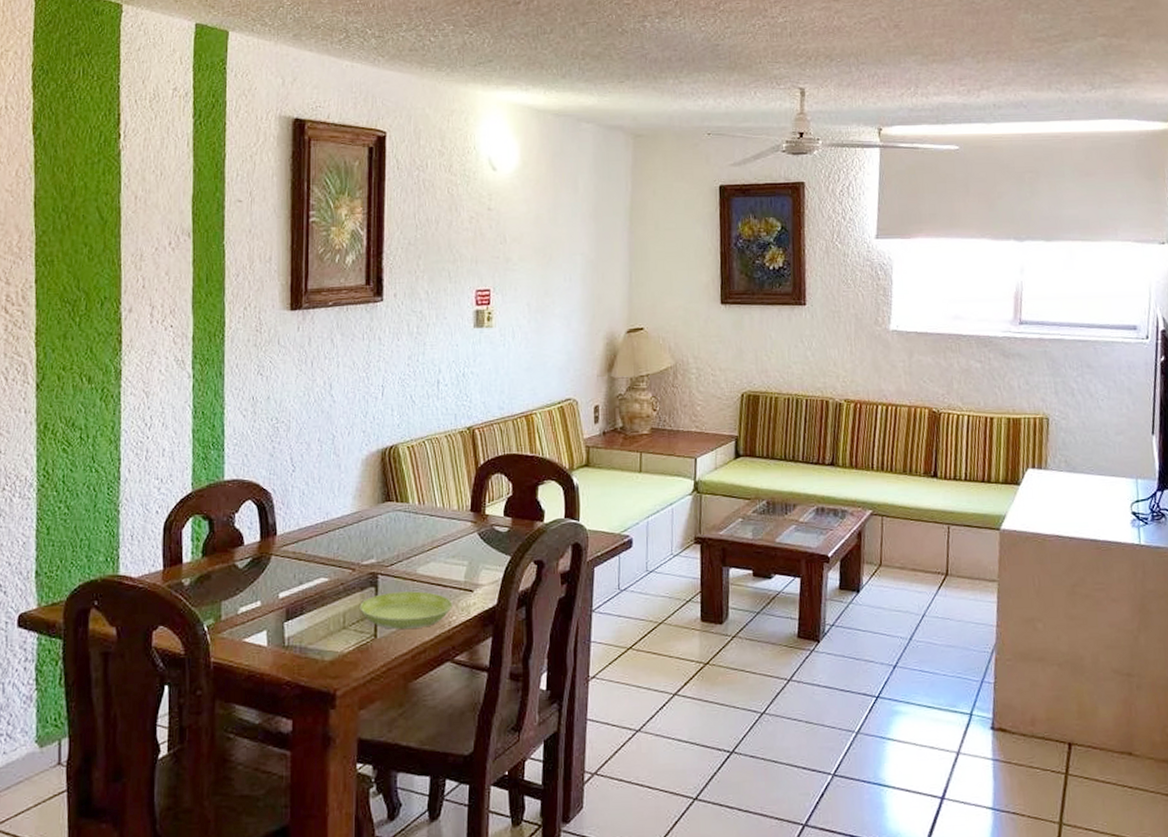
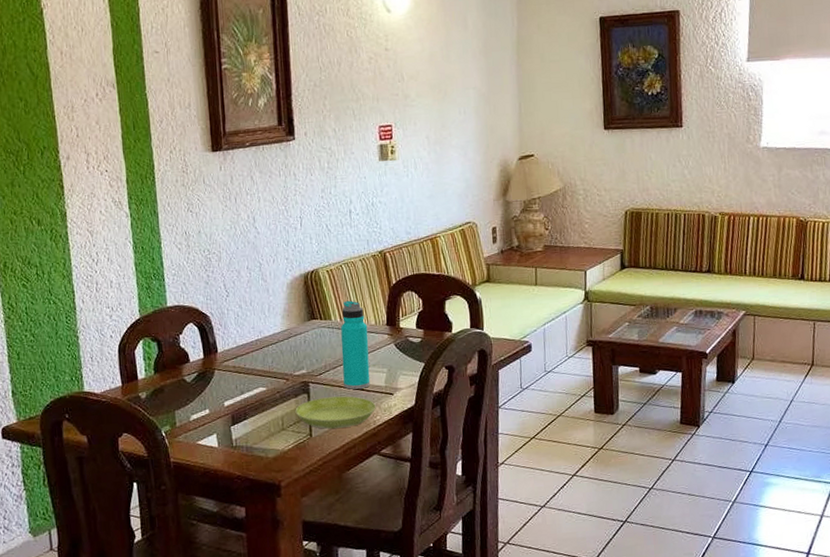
water bottle: none [416,481,449,584] -> present [340,300,371,390]

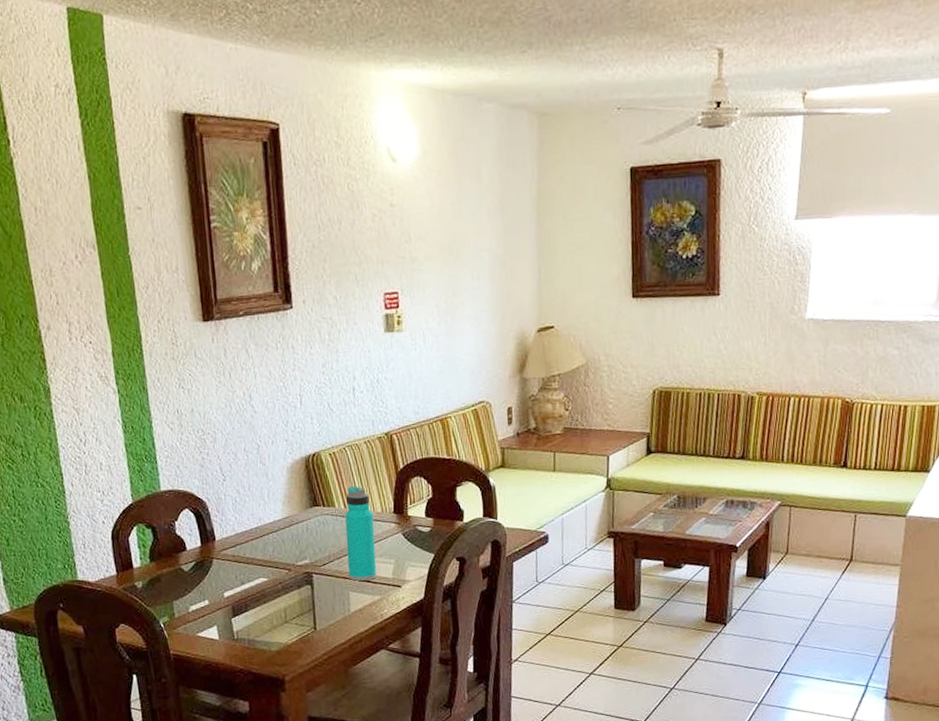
saucer: present [295,396,376,429] -> none [298,588,383,622]

